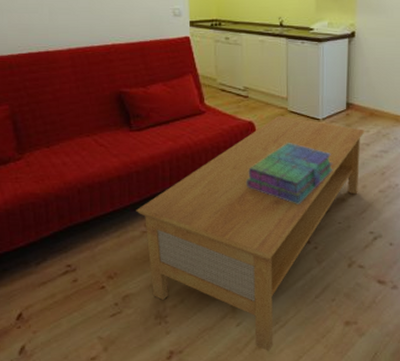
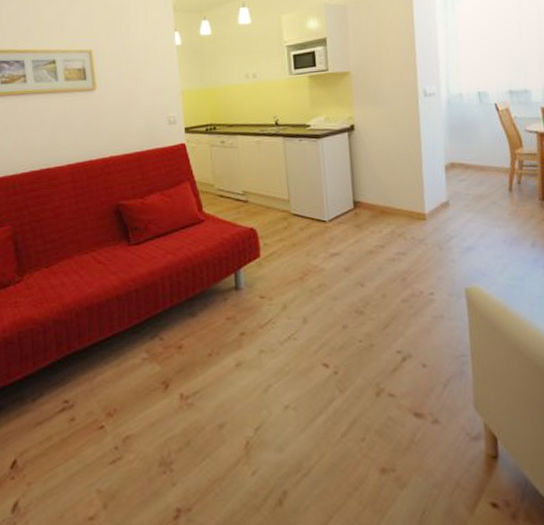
coffee table: present [136,116,365,352] -> none [136,220,378,510]
stack of books: present [246,143,333,204] -> none [251,249,346,320]

